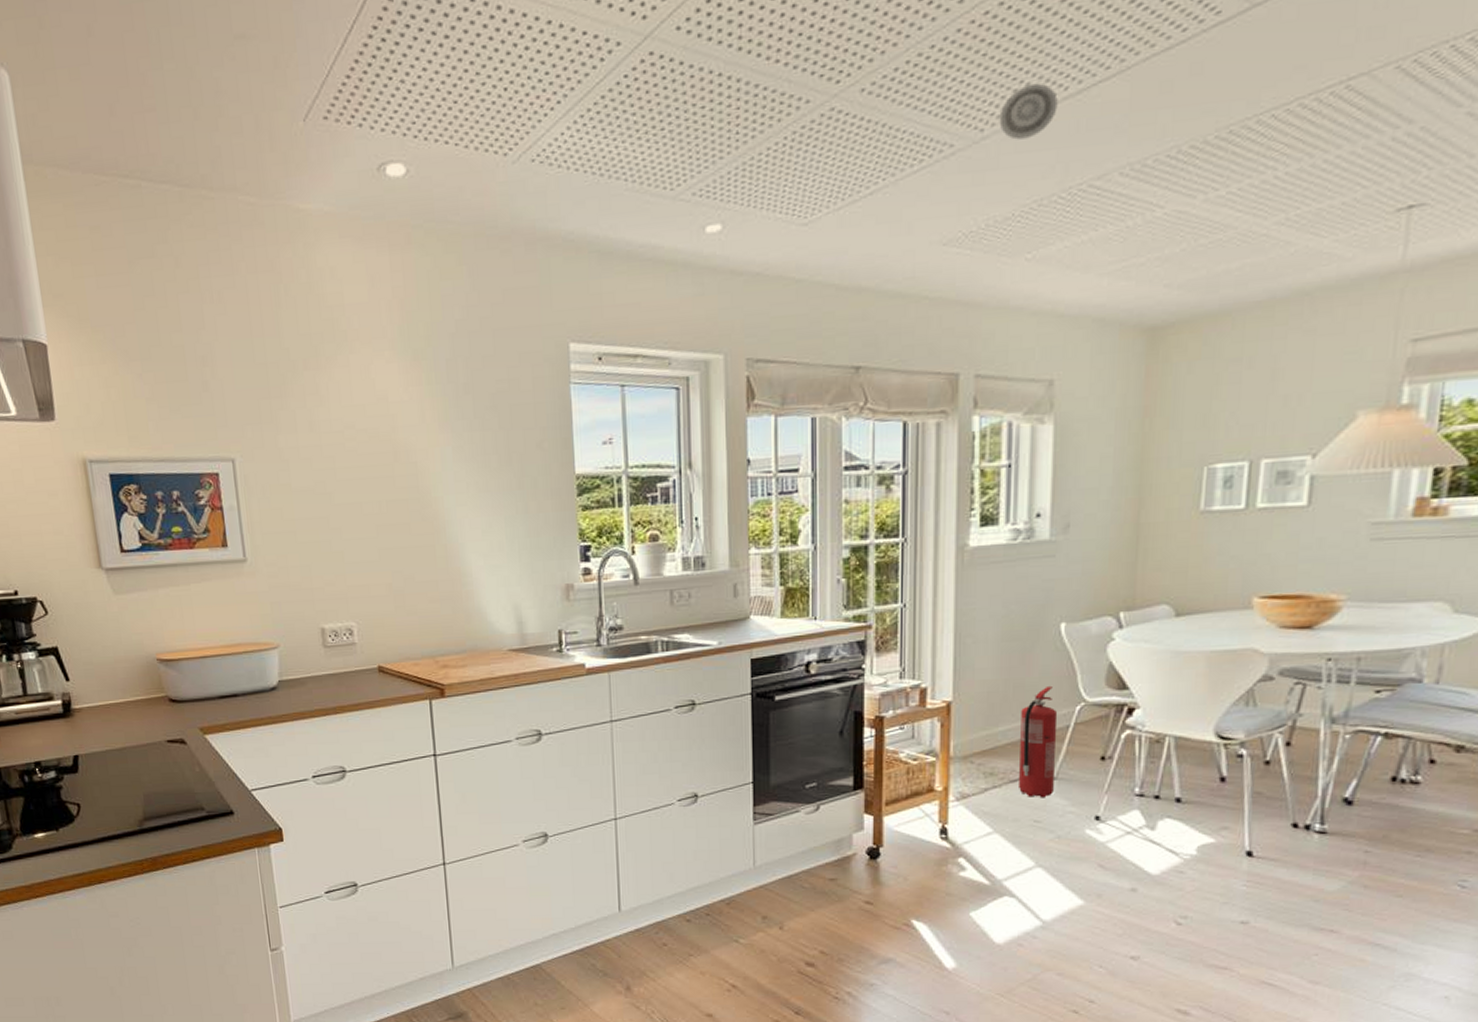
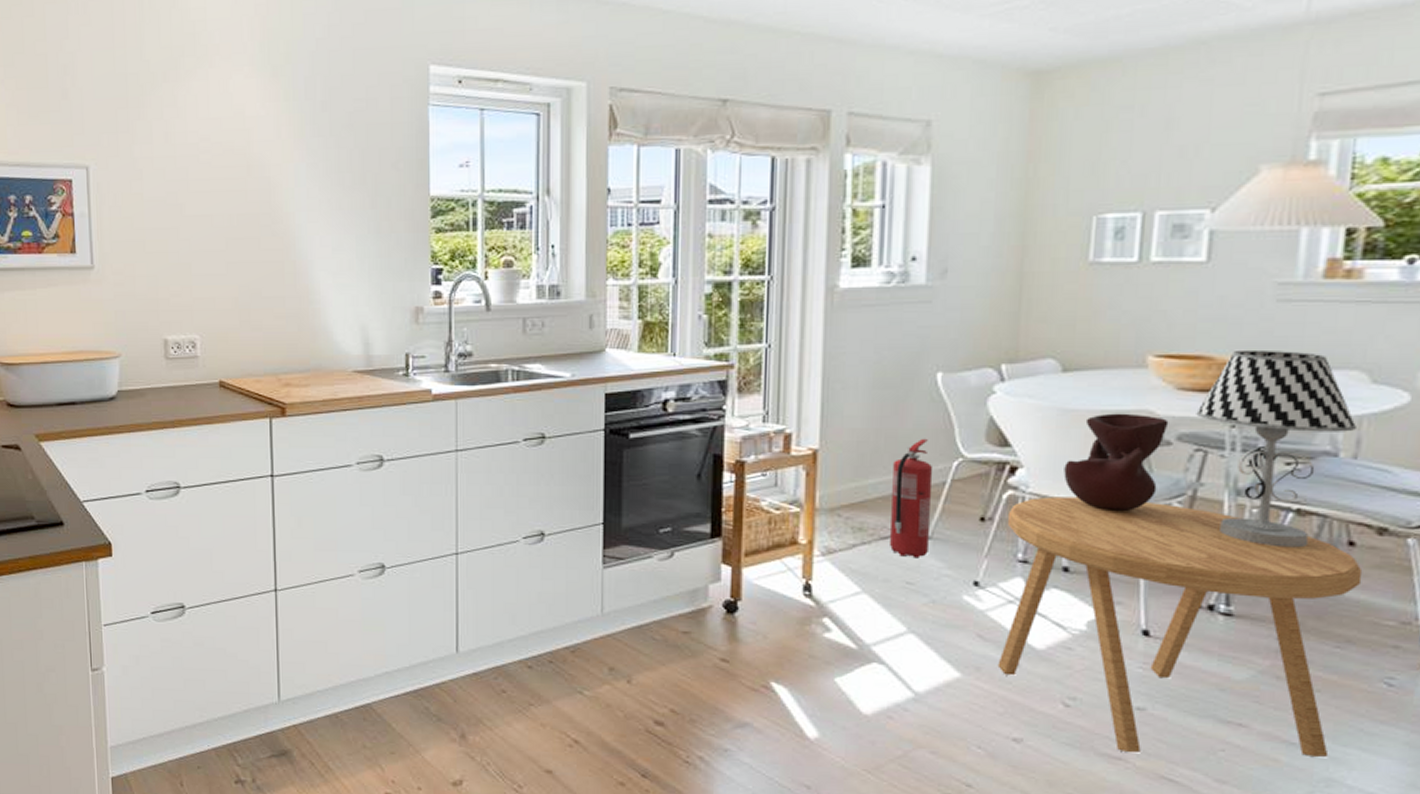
side table: none [1117,733,1442,962] -> present [997,496,1363,757]
vase: none [1176,652,1272,744] -> present [1063,413,1169,511]
table lamp: none [1296,586,1439,769] -> present [1196,349,1357,548]

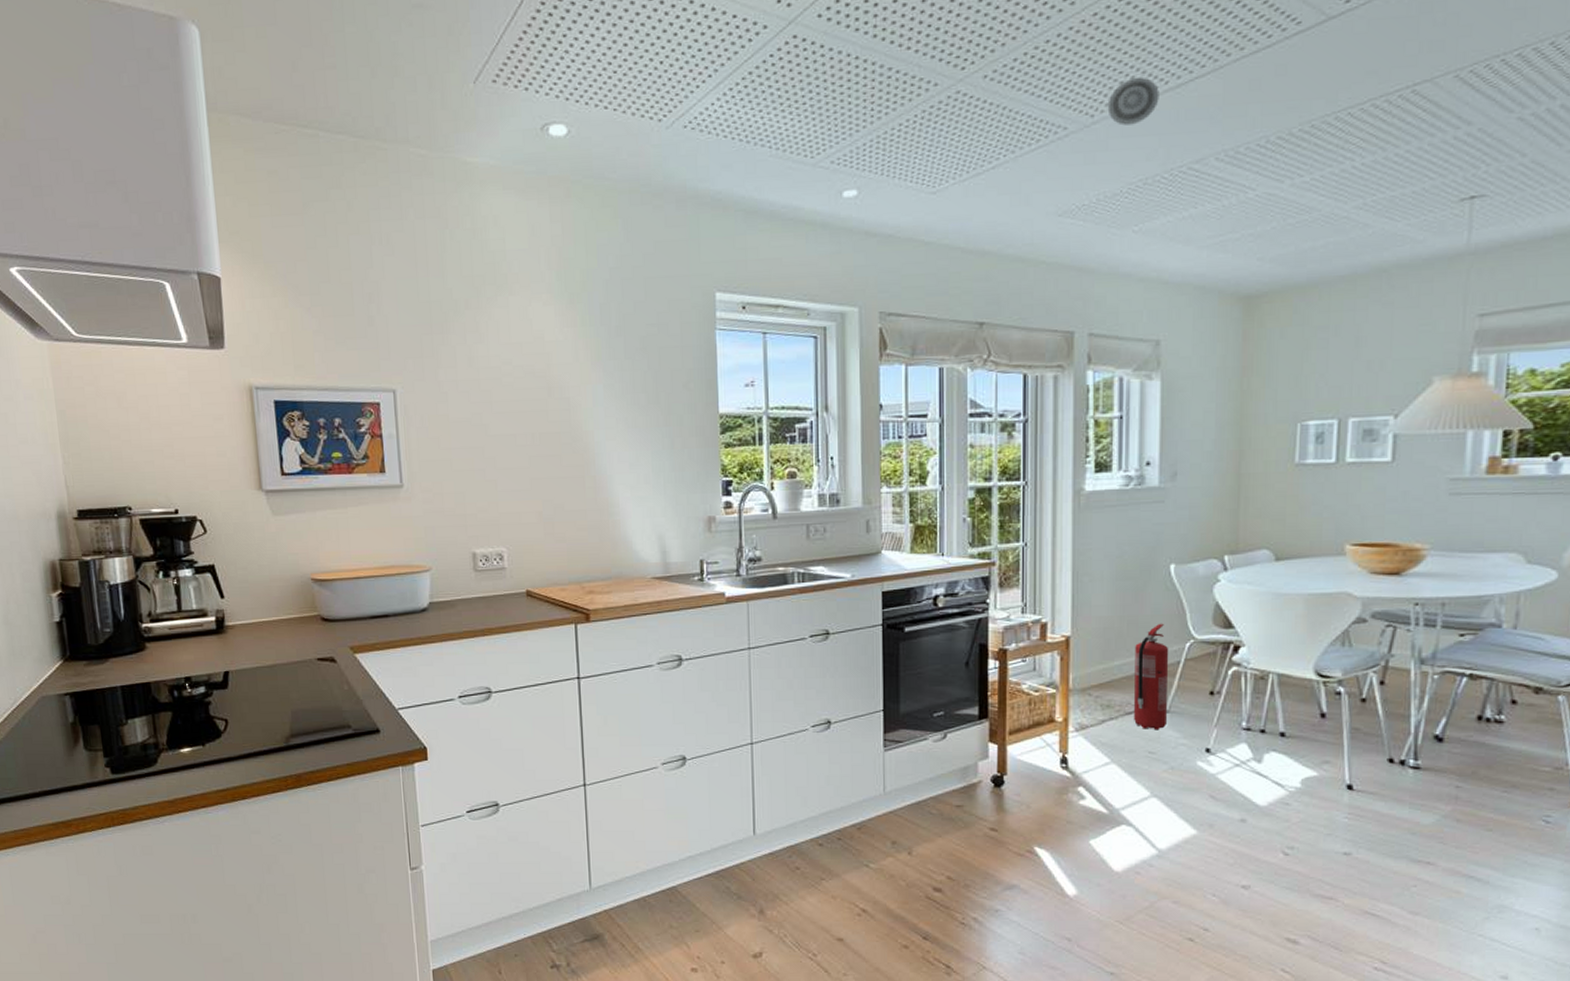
side table: present [997,496,1363,757] -> none [1227,670,1524,892]
vase: present [1063,413,1169,511] -> none [1279,595,1364,681]
table lamp: present [1196,349,1357,548] -> none [1386,537,1516,708]

